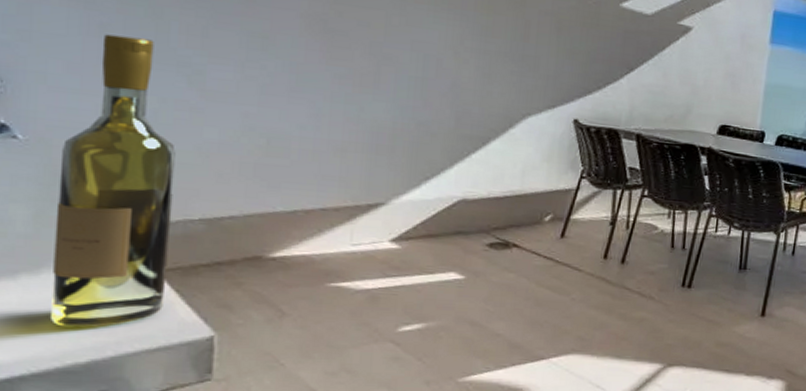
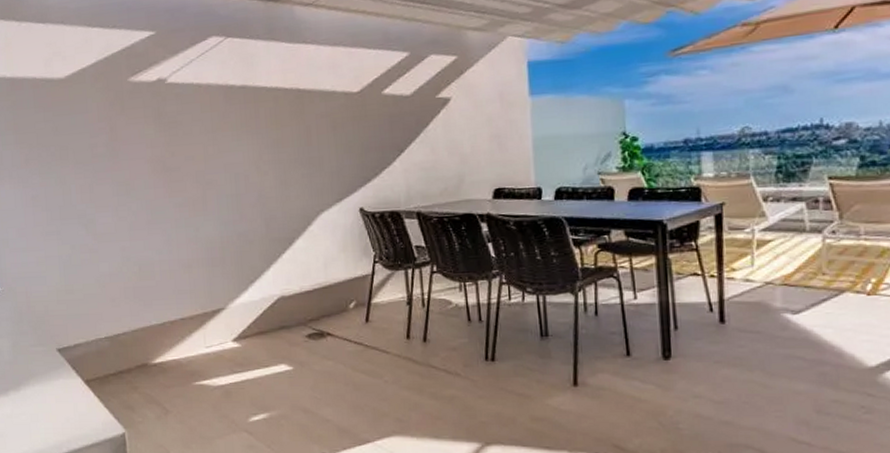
bottle: present [51,34,176,328] -> none [22,202,92,430]

